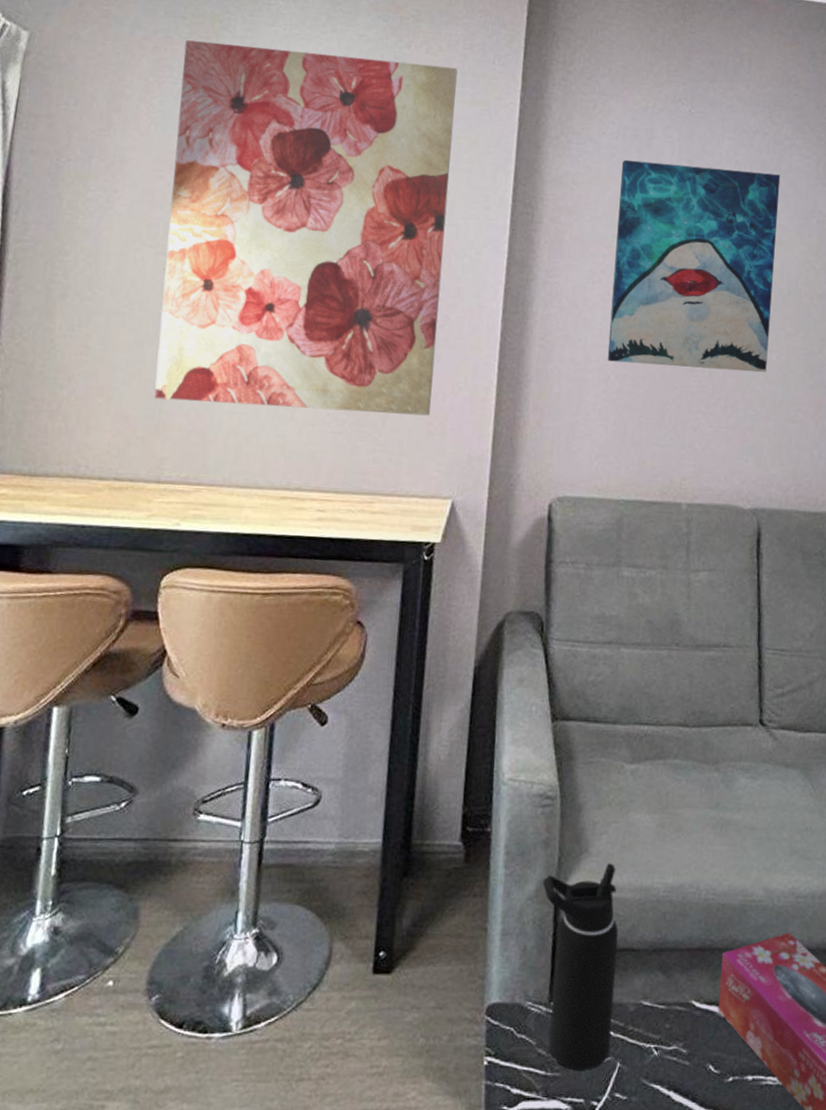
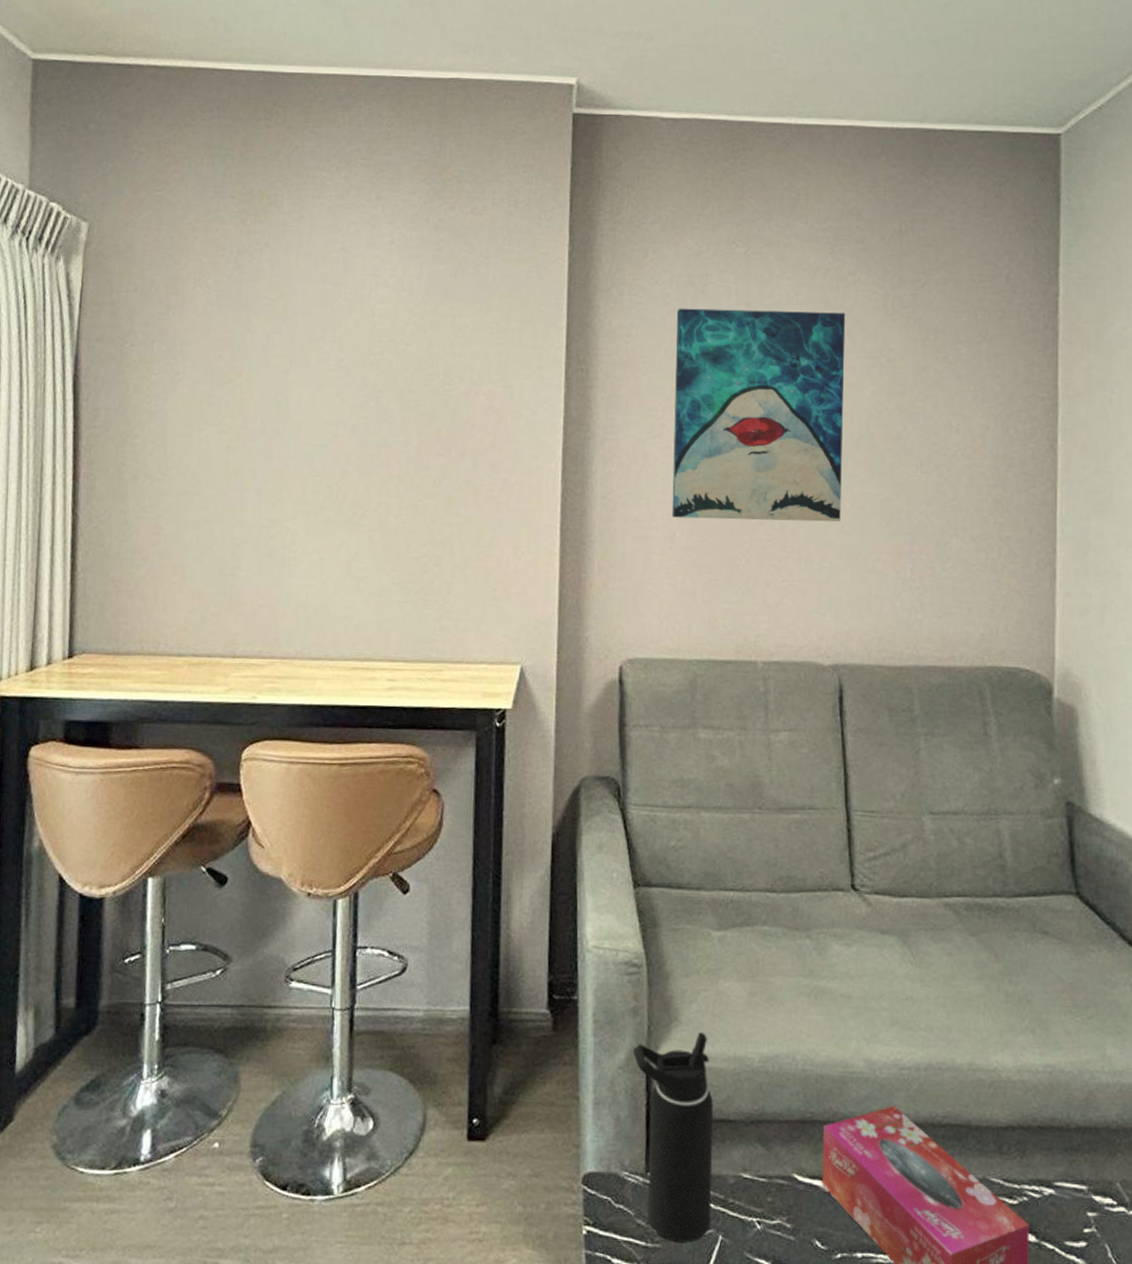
wall art: present [154,39,458,416] -> none [225,218,503,581]

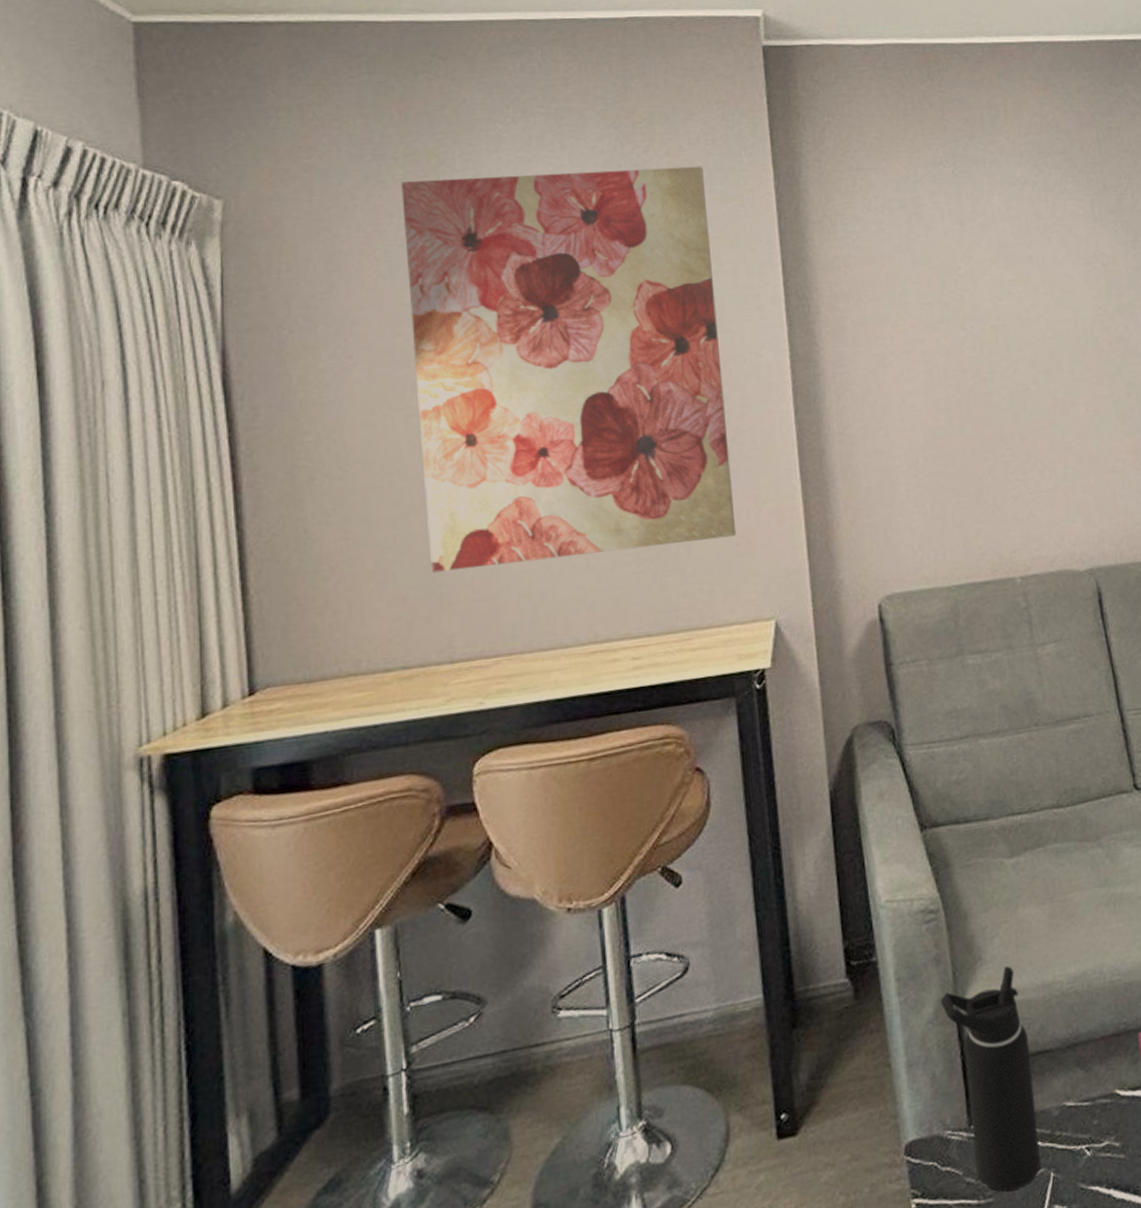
wall art: none [225,218,503,581] -> present [401,166,737,573]
wall art: present [671,308,846,522] -> none [892,223,1078,445]

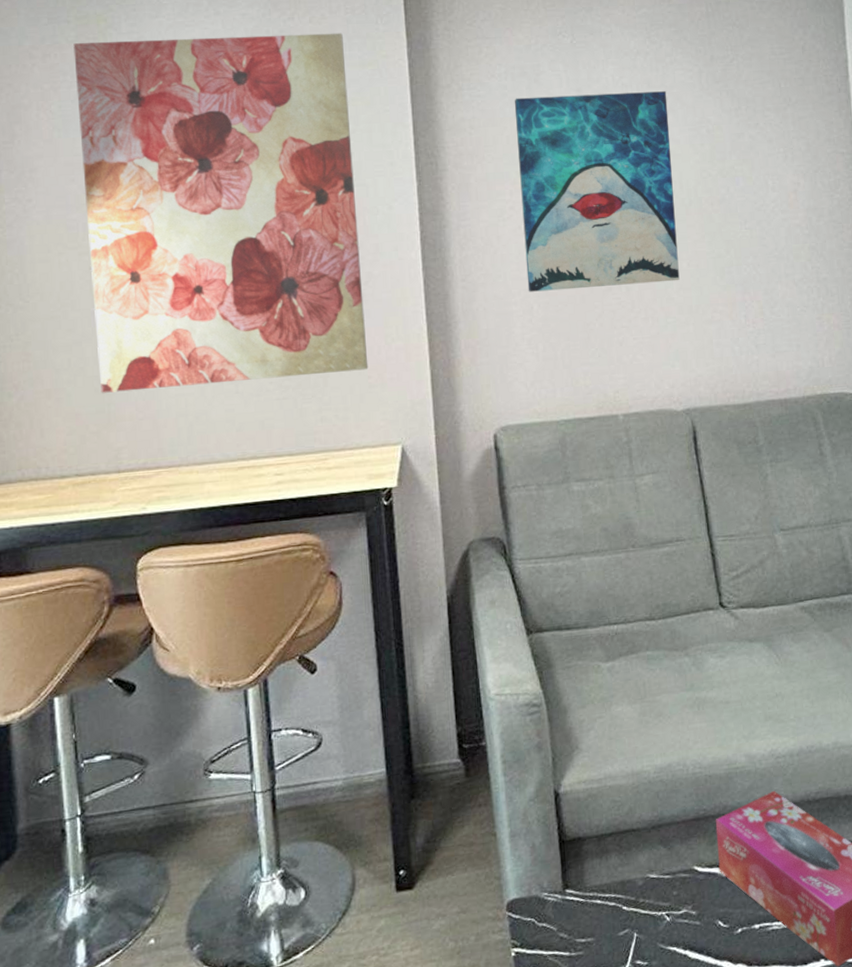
wall art: none [892,223,1078,445] -> present [514,91,680,292]
water bottle: present [940,966,1041,1192] -> none [540,755,626,947]

